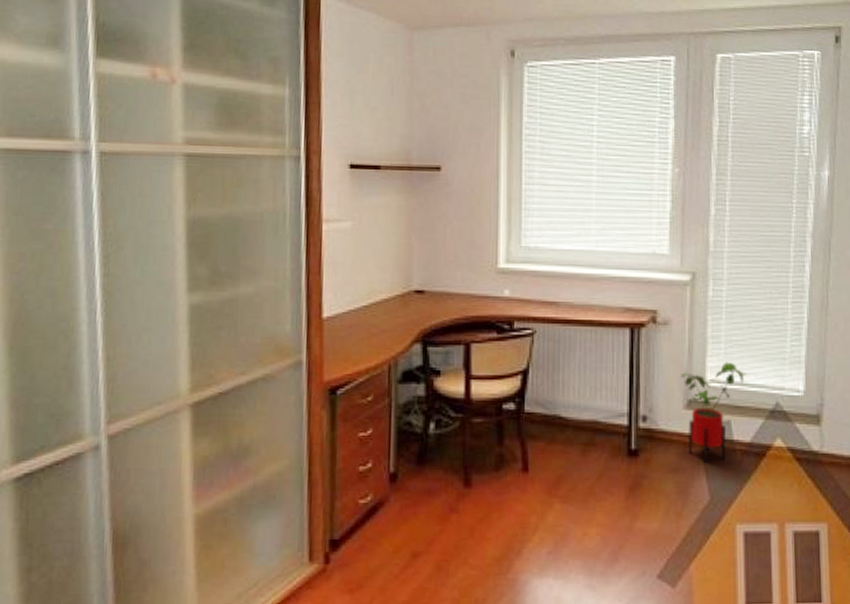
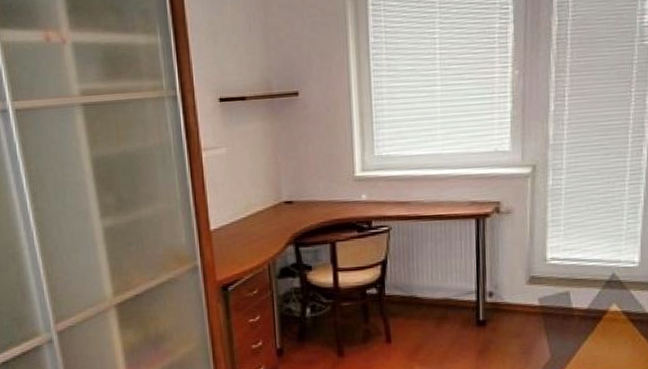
house plant: present [681,362,746,462] -> none [523,241,584,328]

